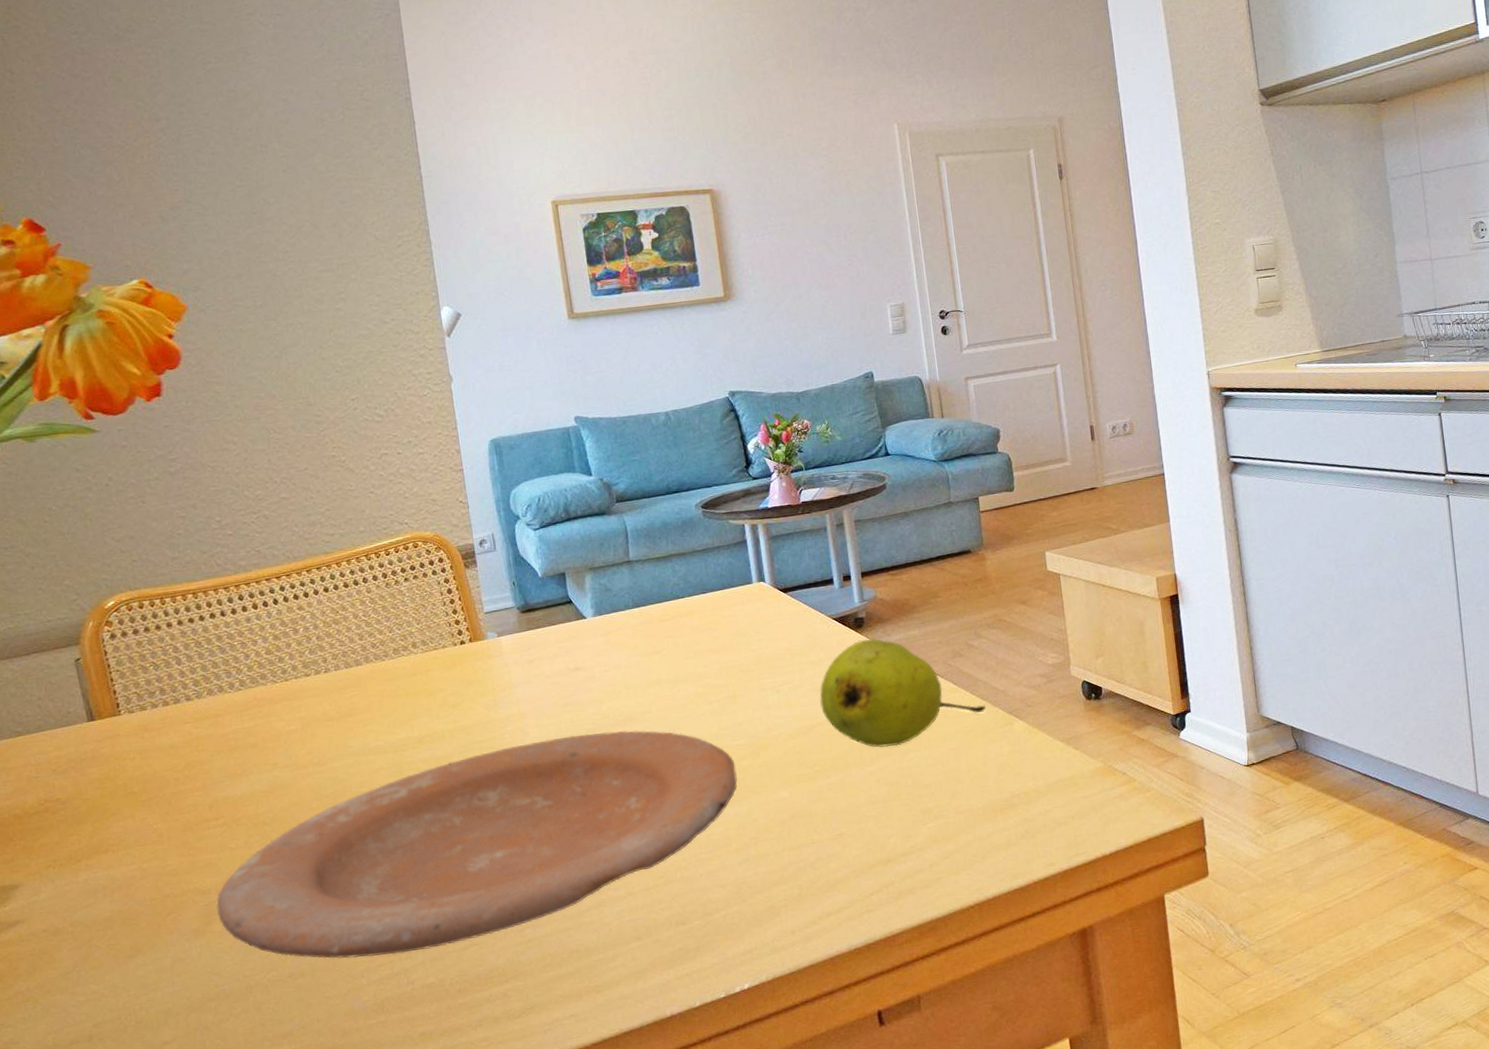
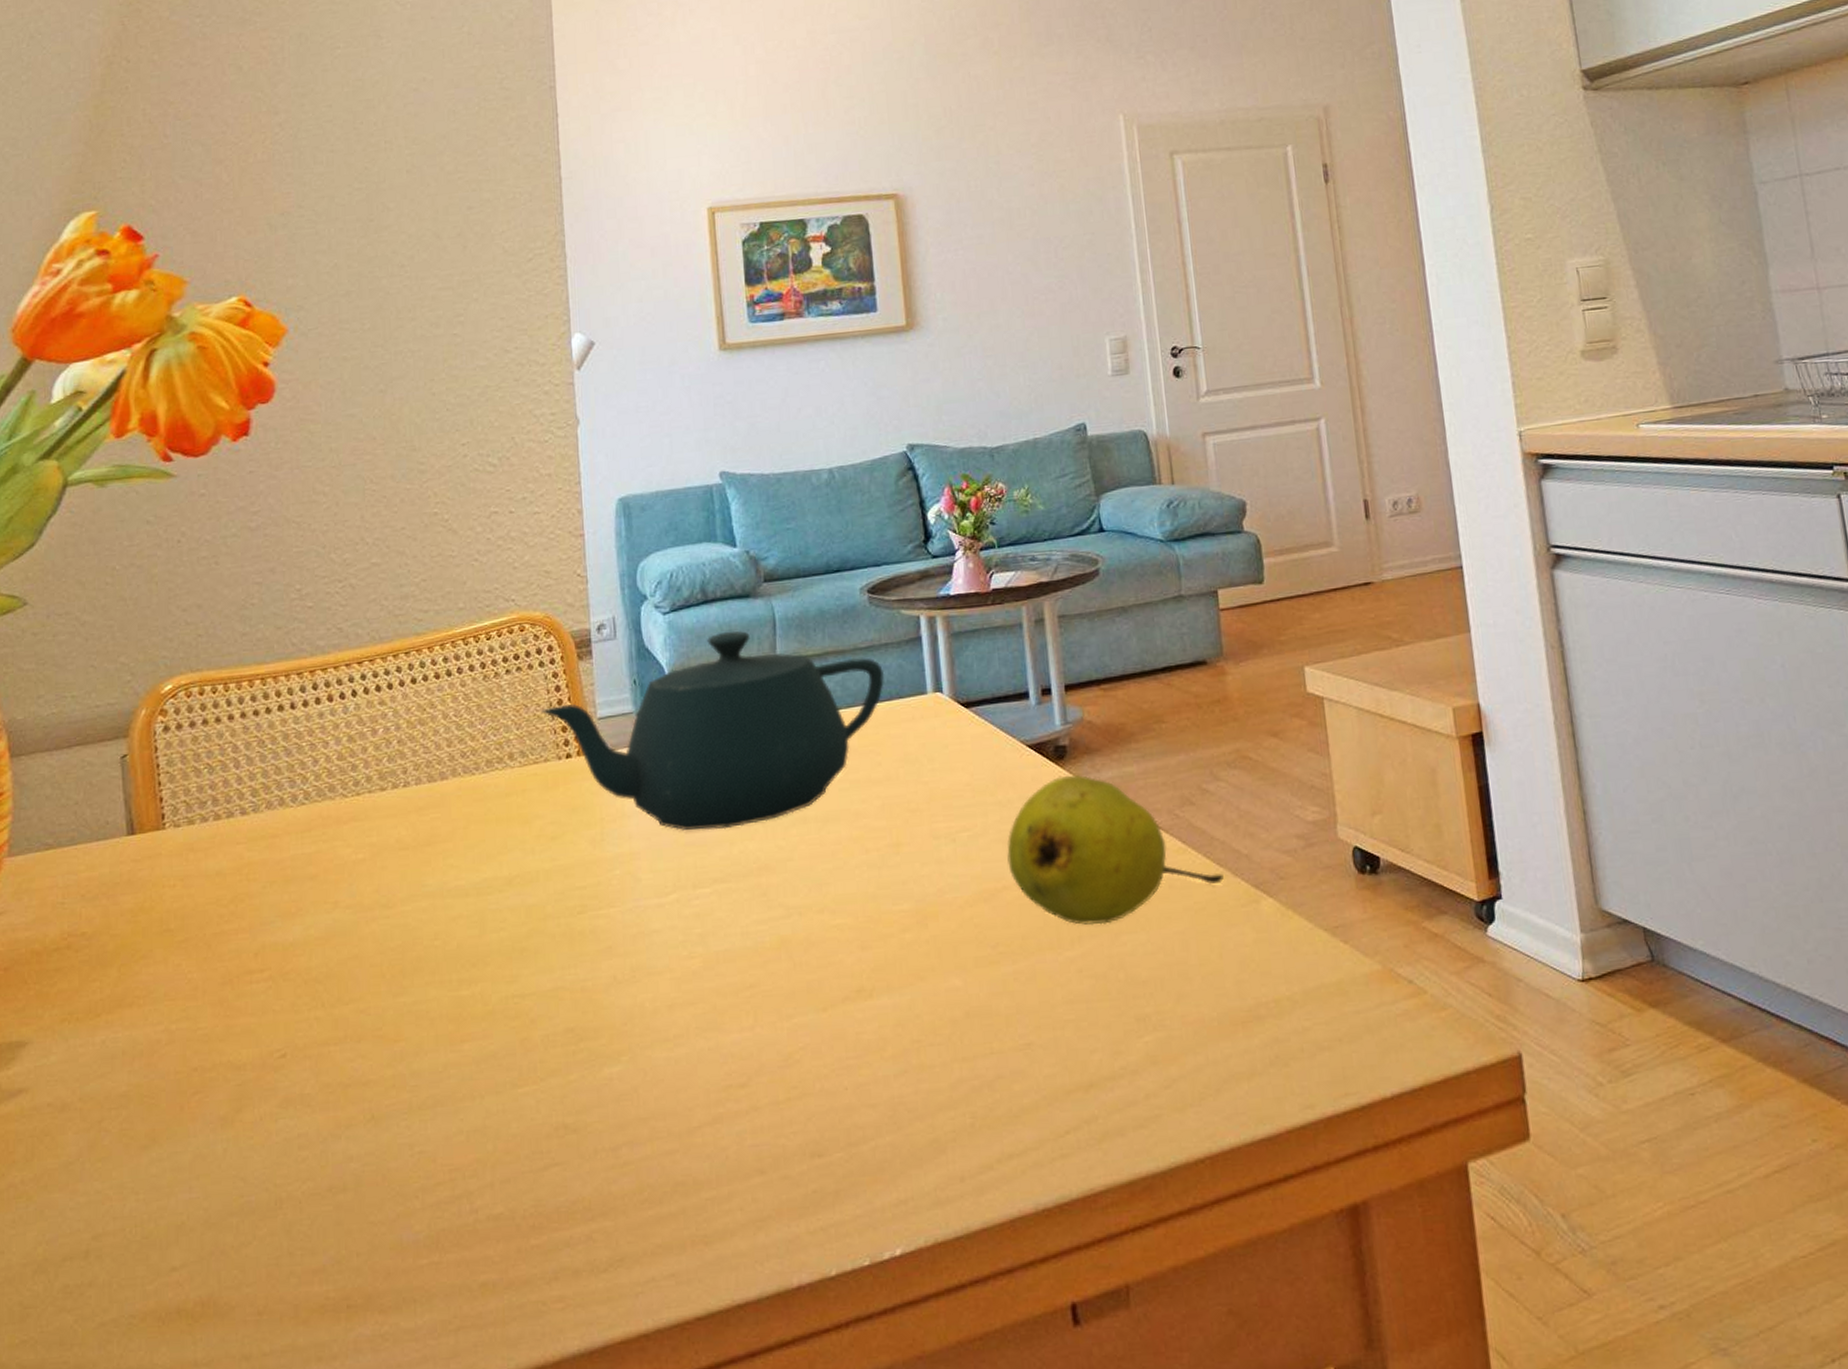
plate: present [216,730,738,959] -> none [250,883,898,1172]
teapot: none [437,541,718,695] -> present [541,630,885,831]

